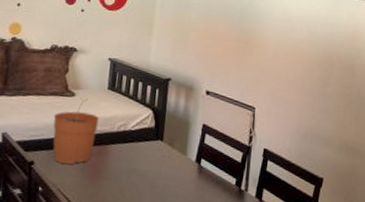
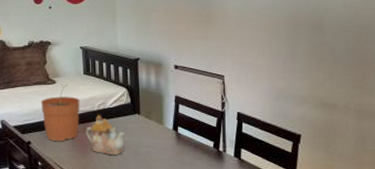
teapot: none [100,137,143,186] -> present [86,115,125,156]

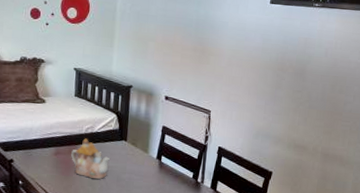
plant pot: present [40,84,80,142] -> none [27,104,68,162]

